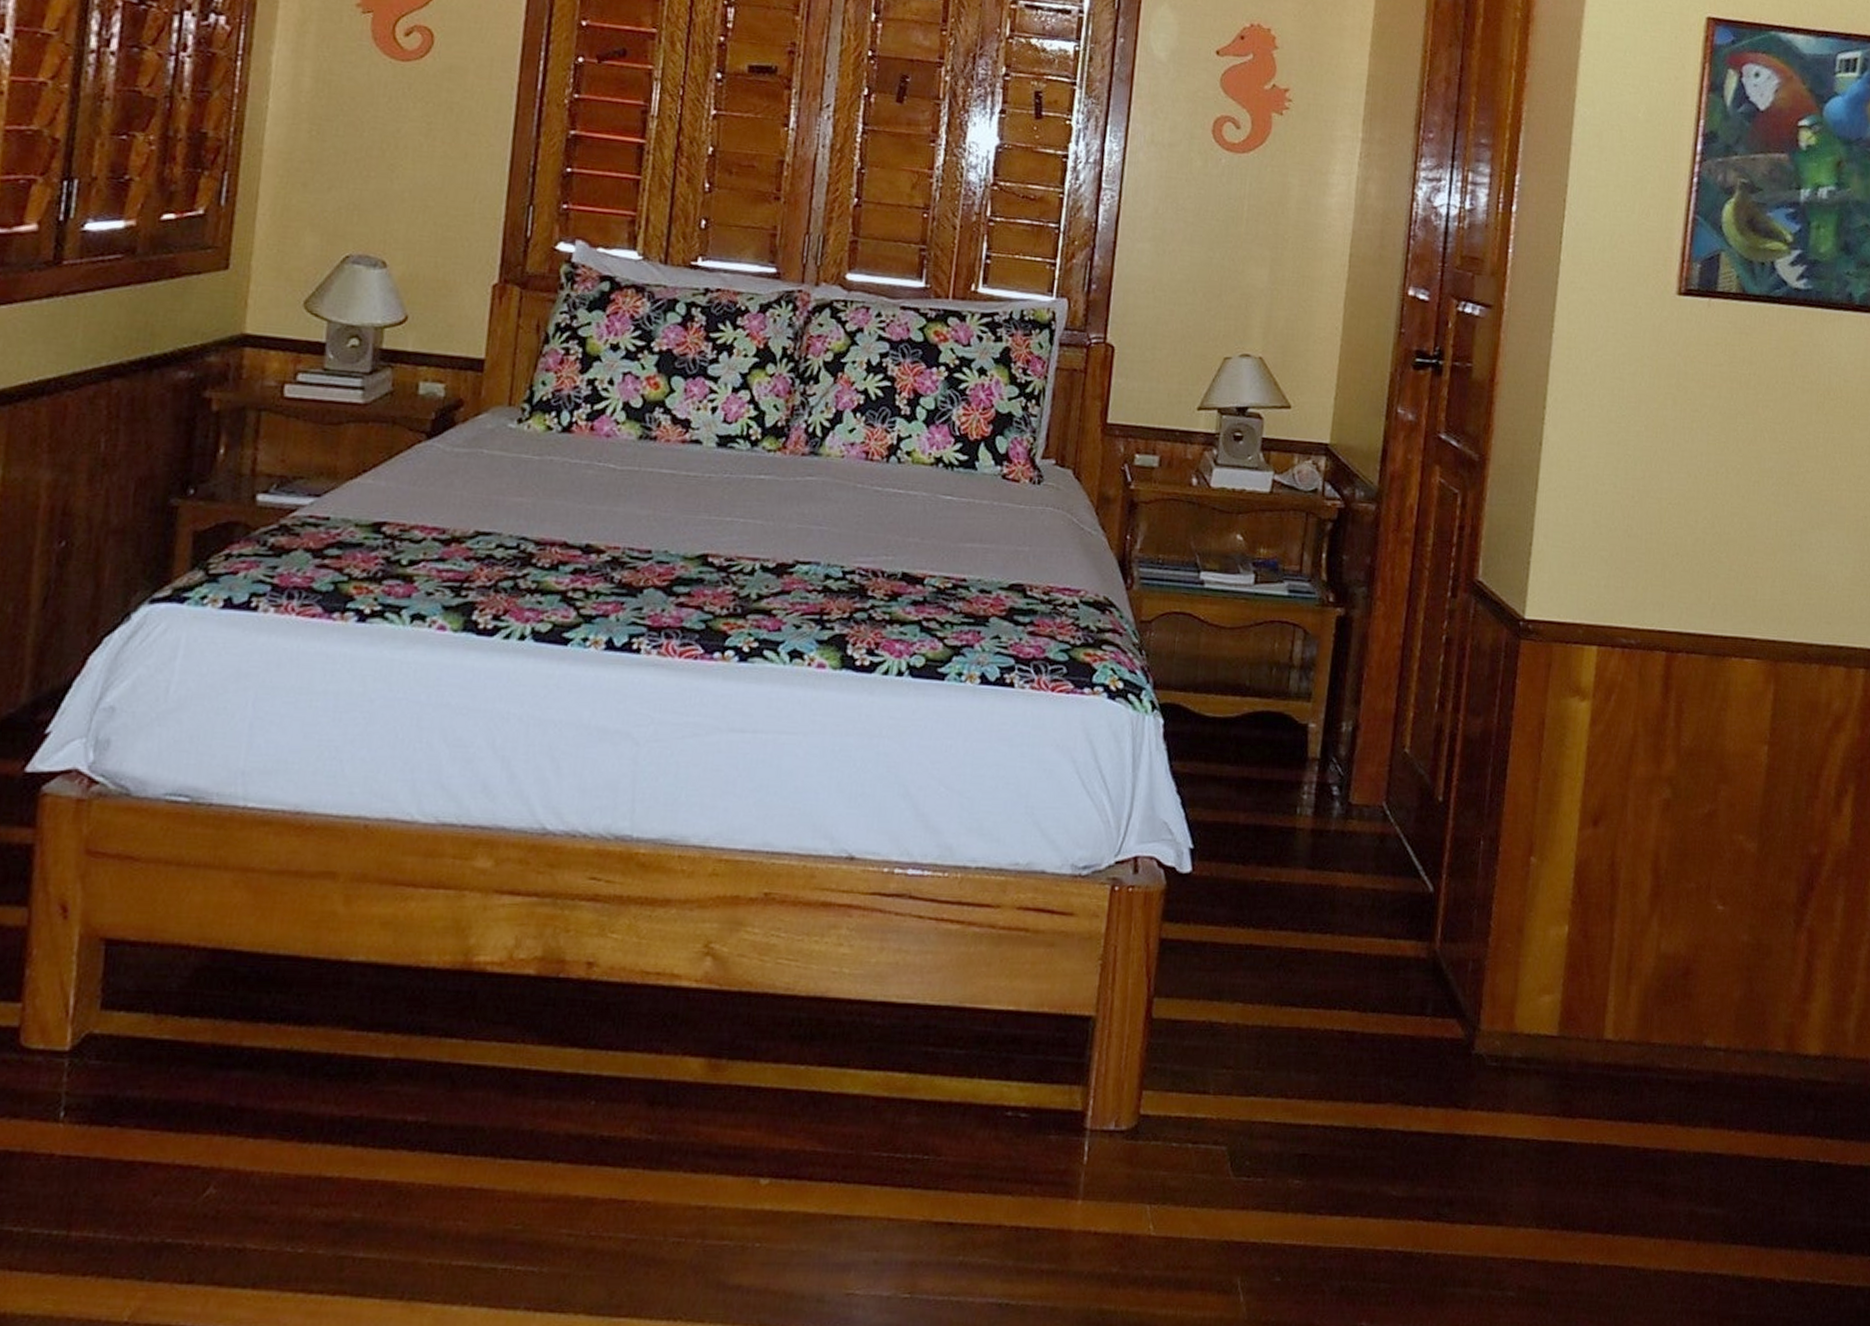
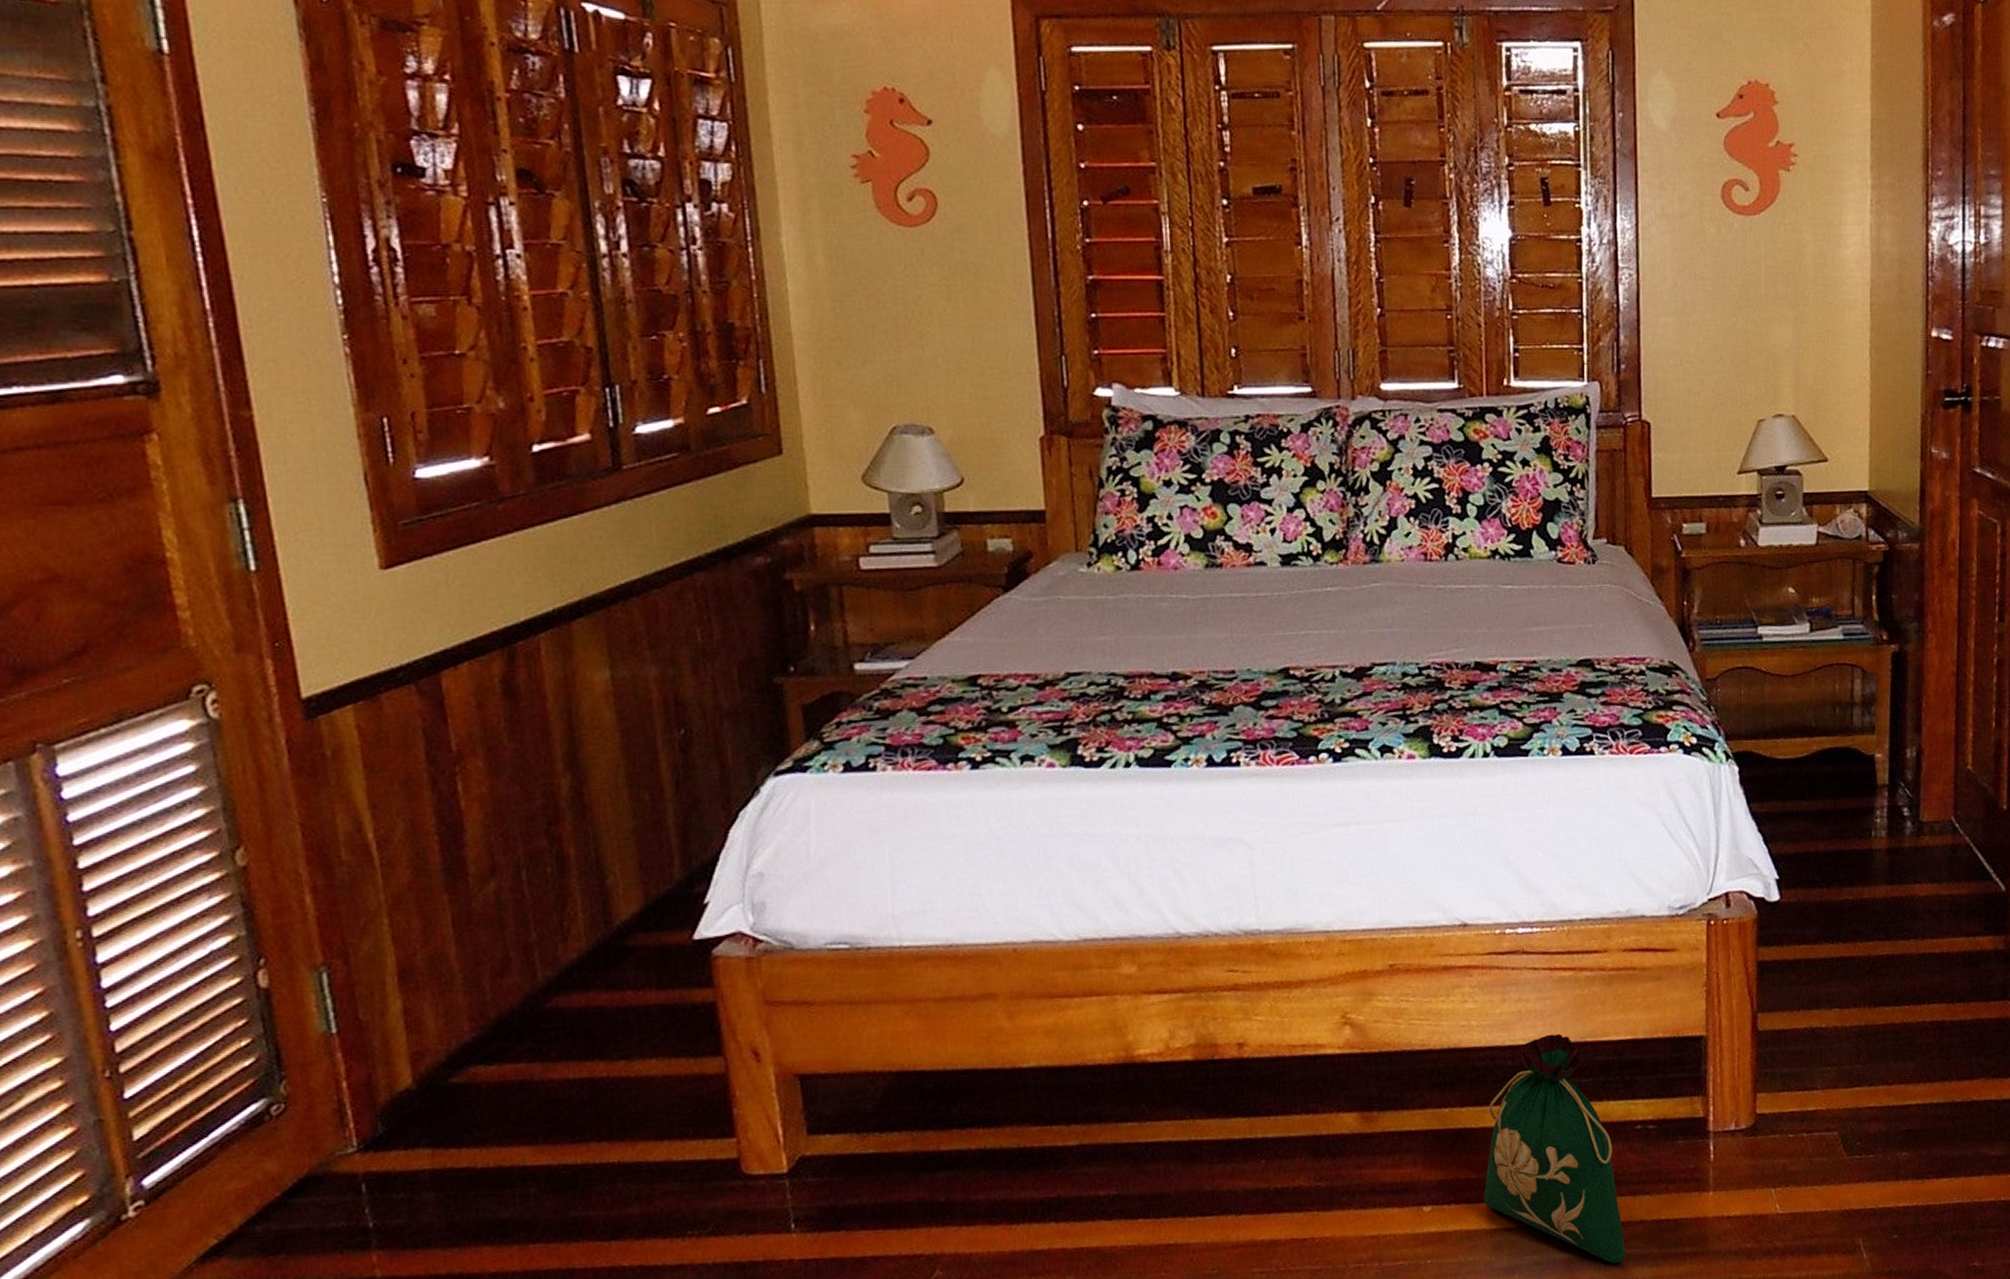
bag: none [828,994,978,1274] -> present [1483,1033,1626,1264]

